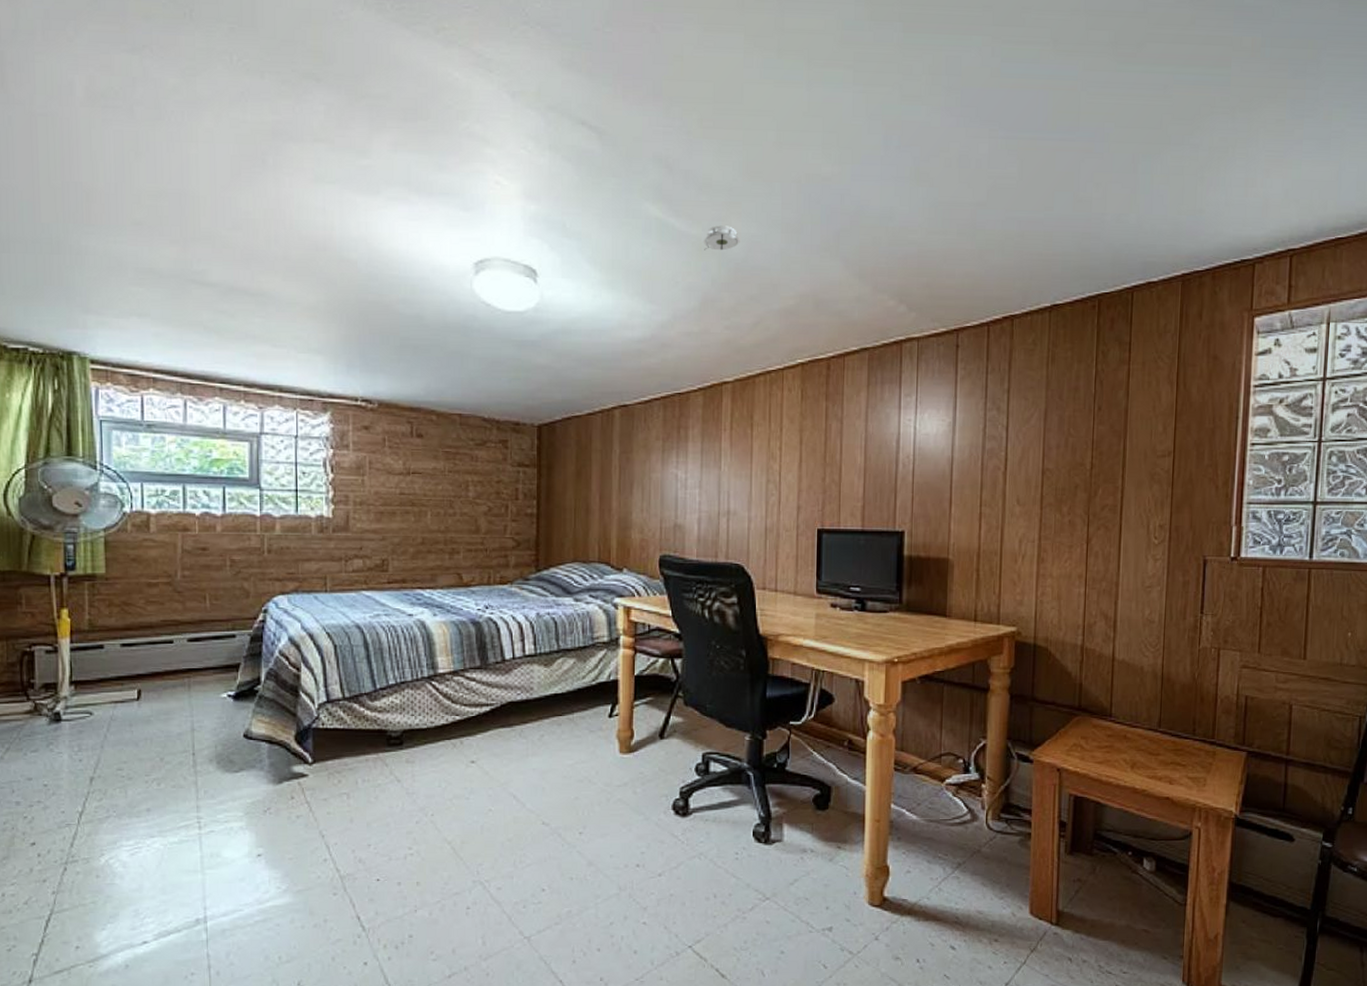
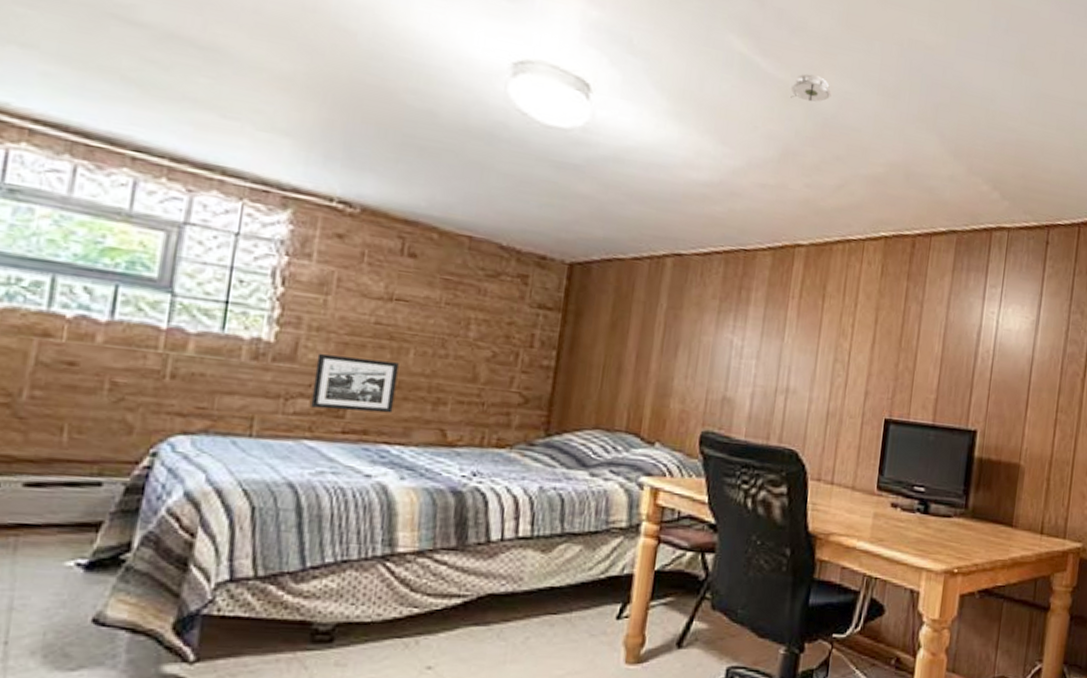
picture frame: none [363,523,421,565] -> present [311,354,399,413]

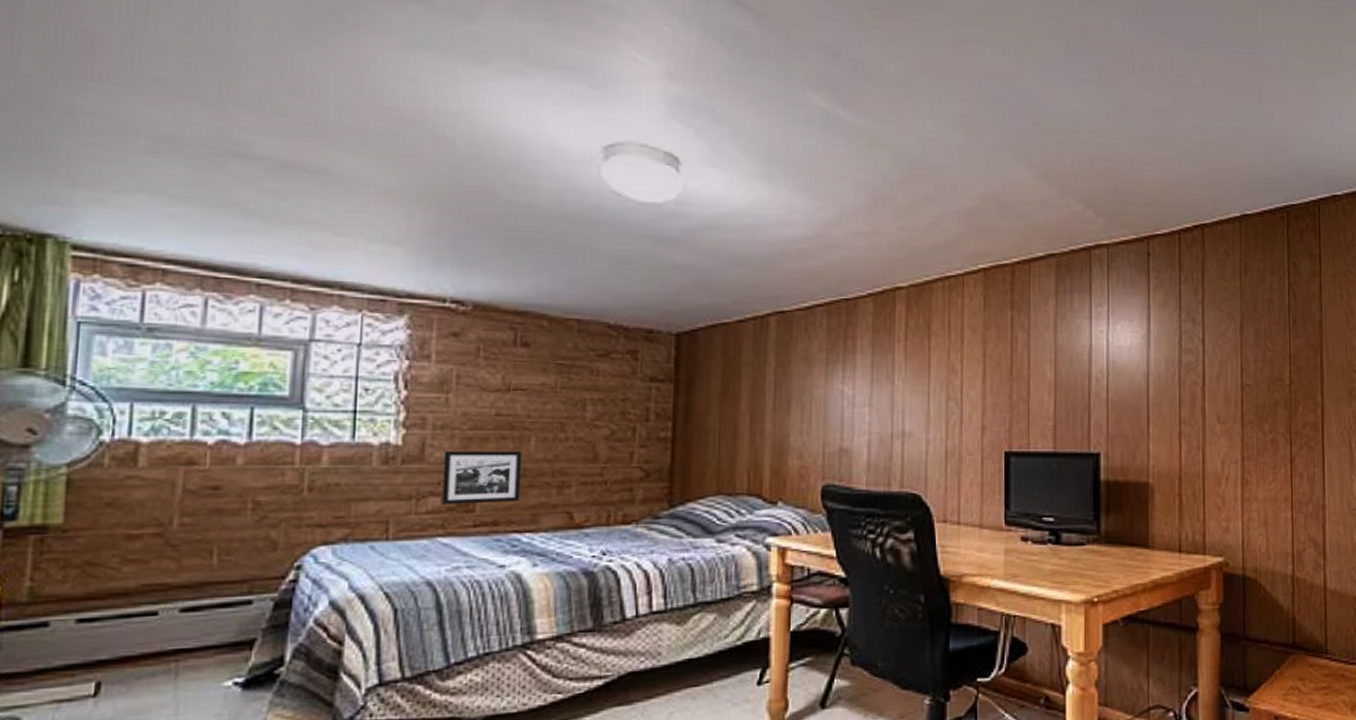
smoke detector: present [790,73,832,102] -> none [873,119,914,146]

